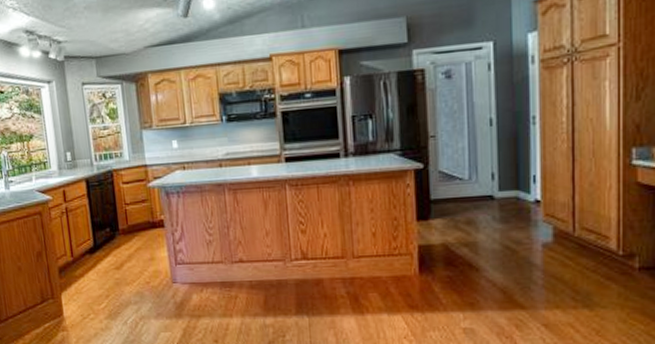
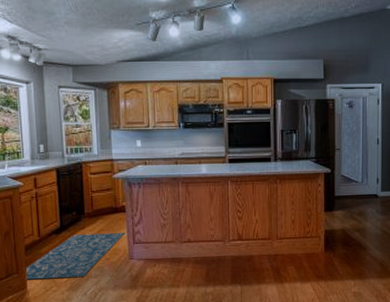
rug: none [59,252,166,306] -> present [24,233,125,280]

